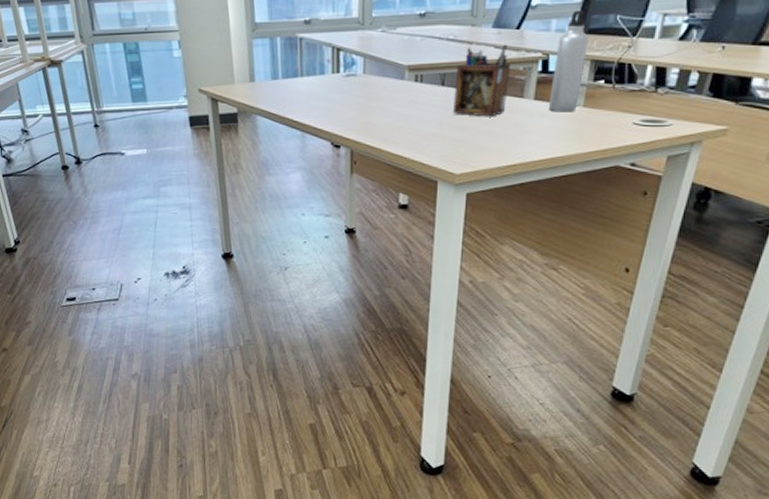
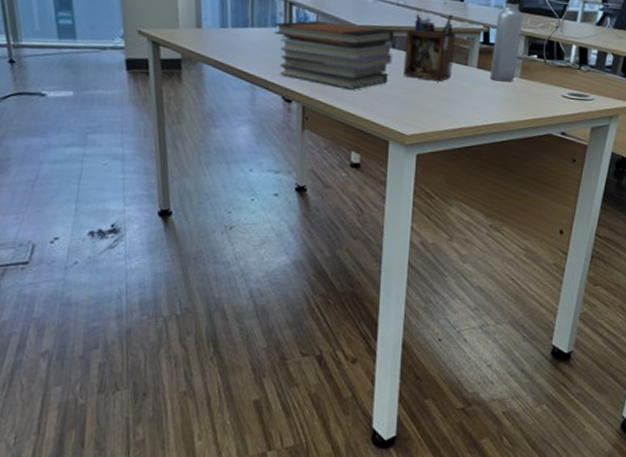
book stack: none [322,64,444,131] -> present [274,20,395,90]

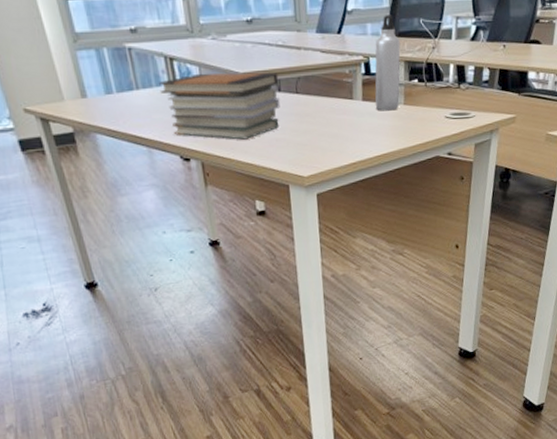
desk organizer: present [403,13,455,82] -> none [290,48,339,120]

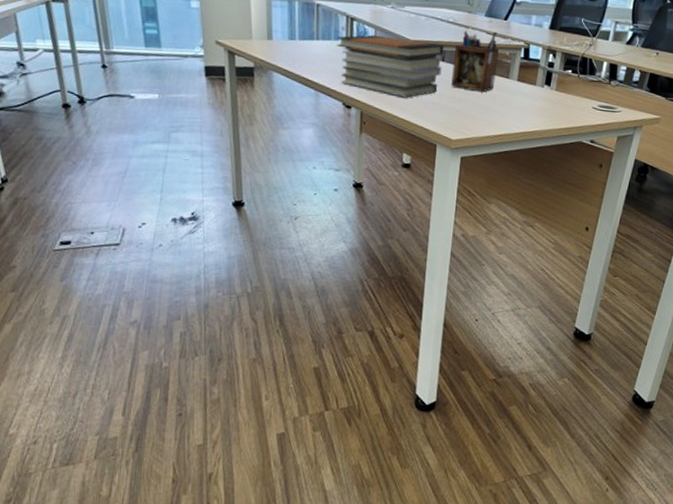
desk organizer: none [290,48,339,120] -> present [451,30,499,93]
water bottle: present [375,15,401,111] -> none [528,10,560,94]

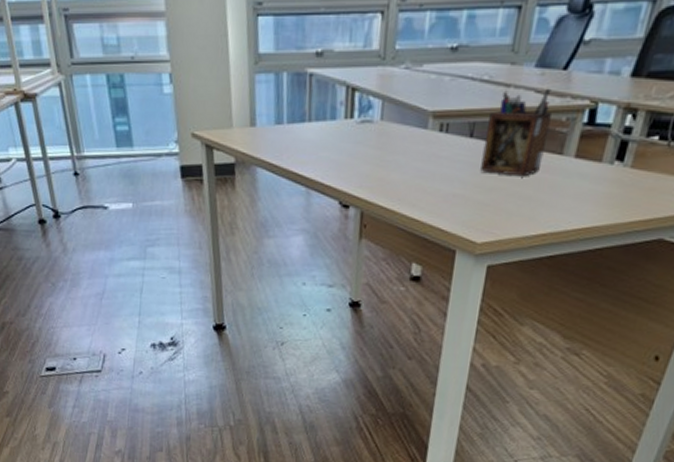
book stack: present [337,34,445,98] -> none [333,108,475,191]

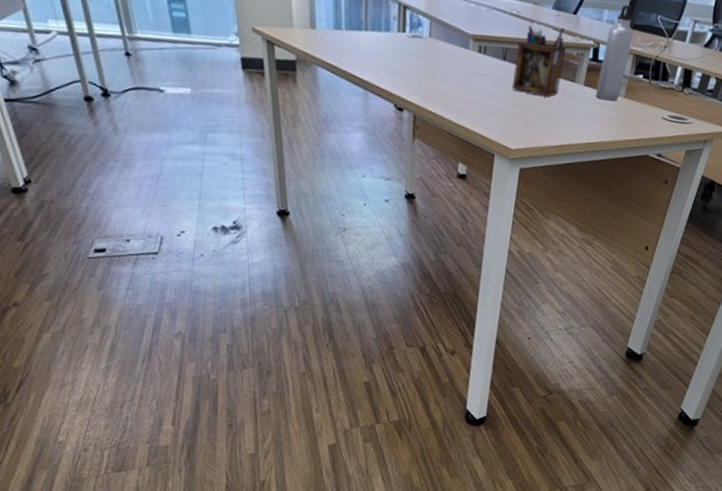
water bottle: none [589,48,647,174] -> present [595,4,634,101]

